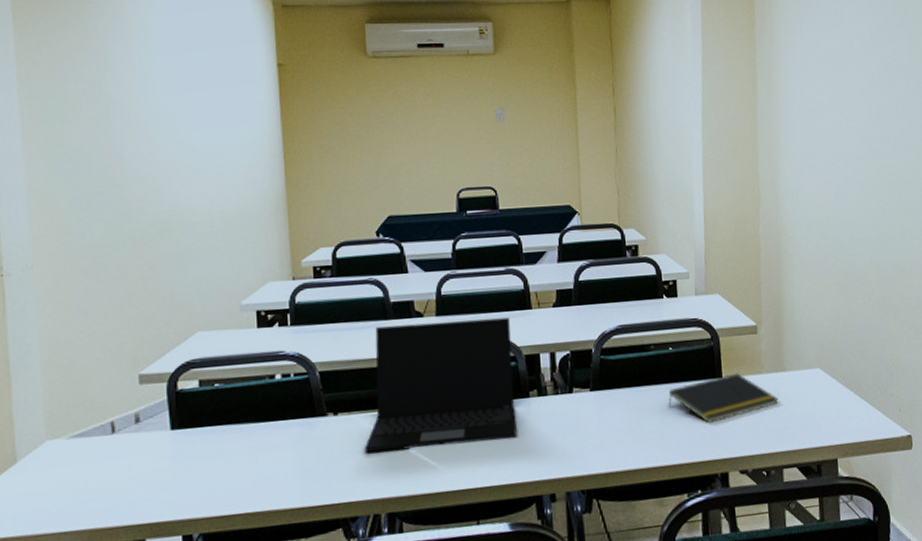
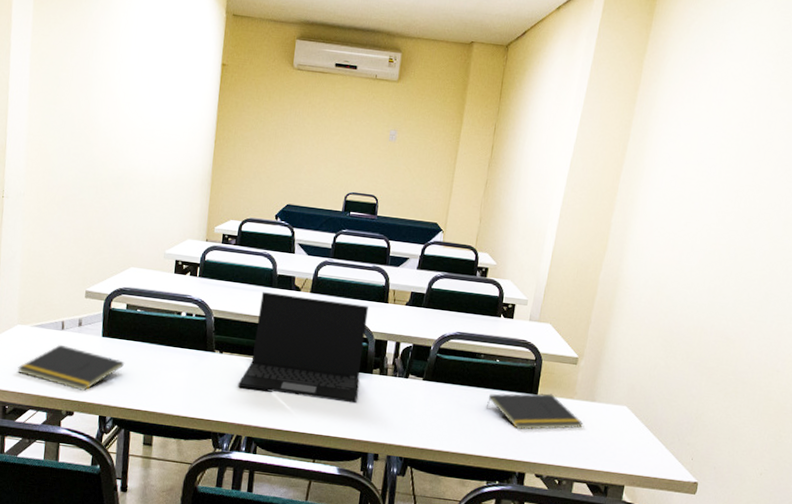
notepad: none [55,453,209,509] -> present [17,344,125,391]

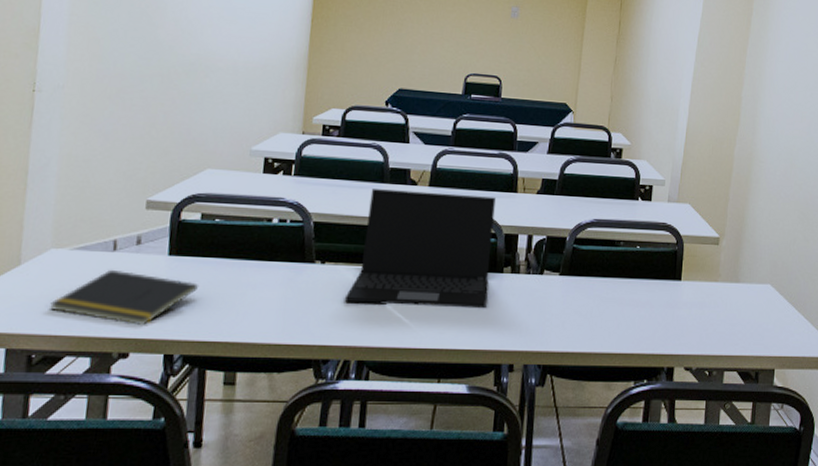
notepad: present [485,393,584,430] -> none [628,278,730,321]

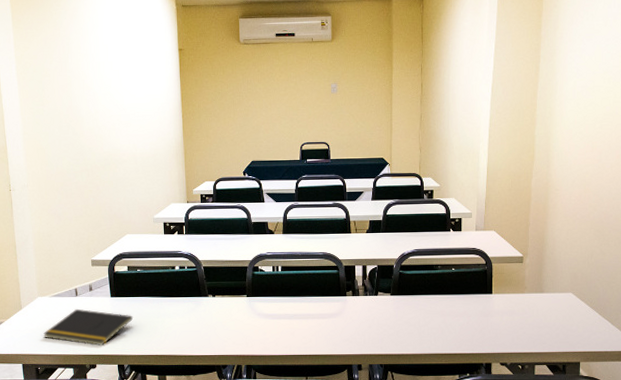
laptop: present [344,189,496,309] -> none [232,238,336,324]

